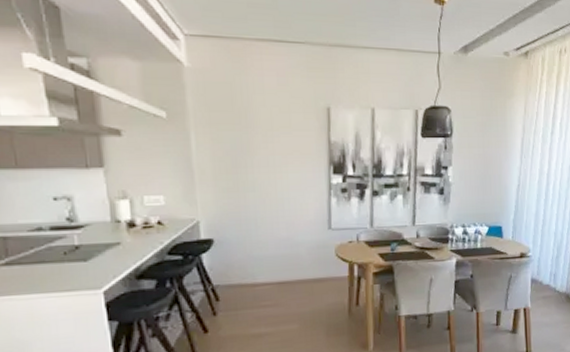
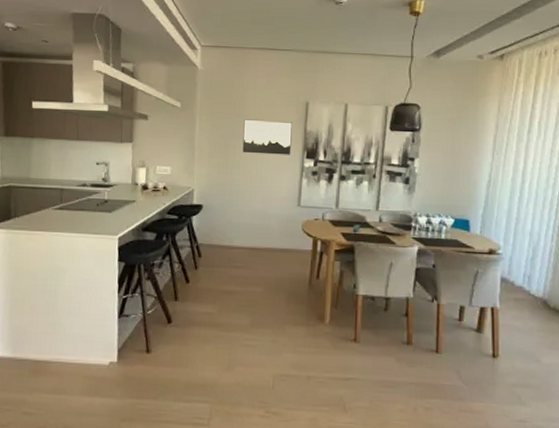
wall art: none [253,130,315,173] -> present [242,119,292,155]

